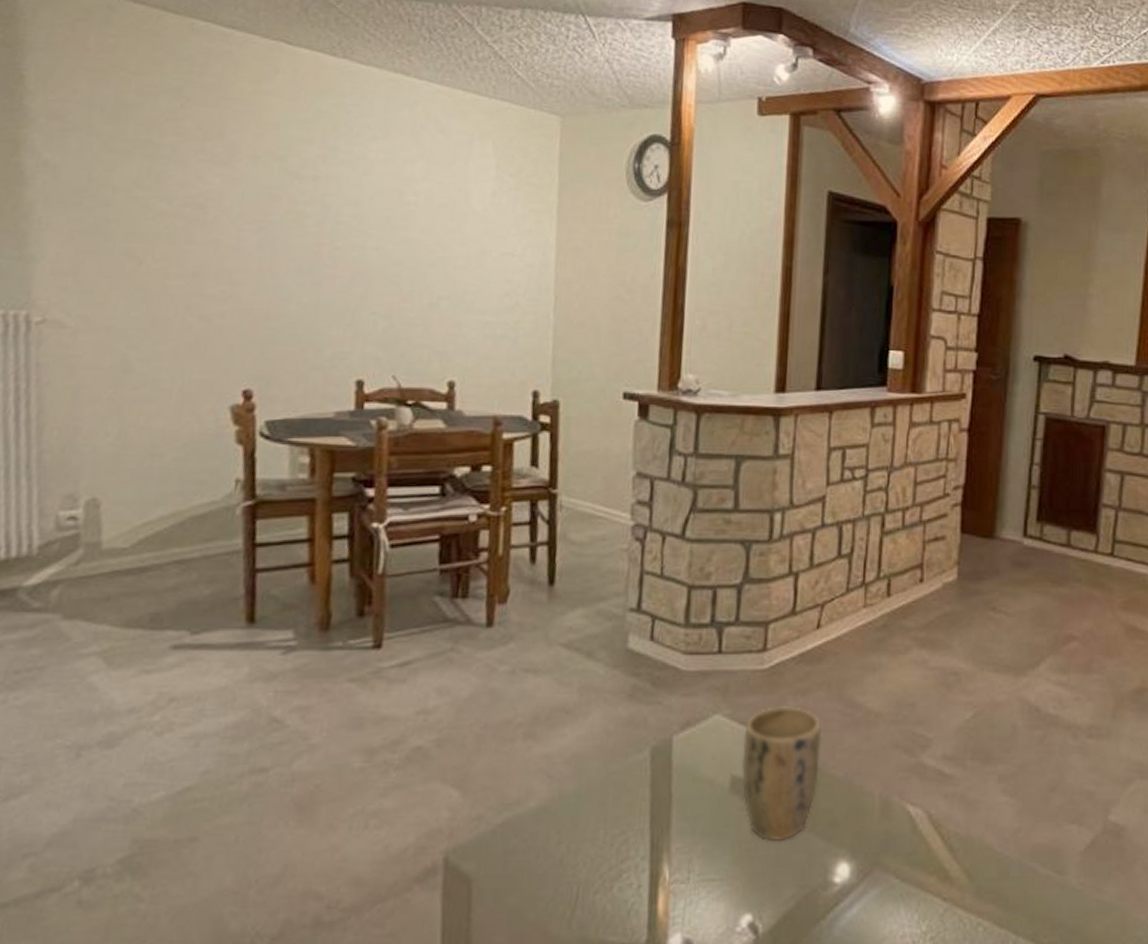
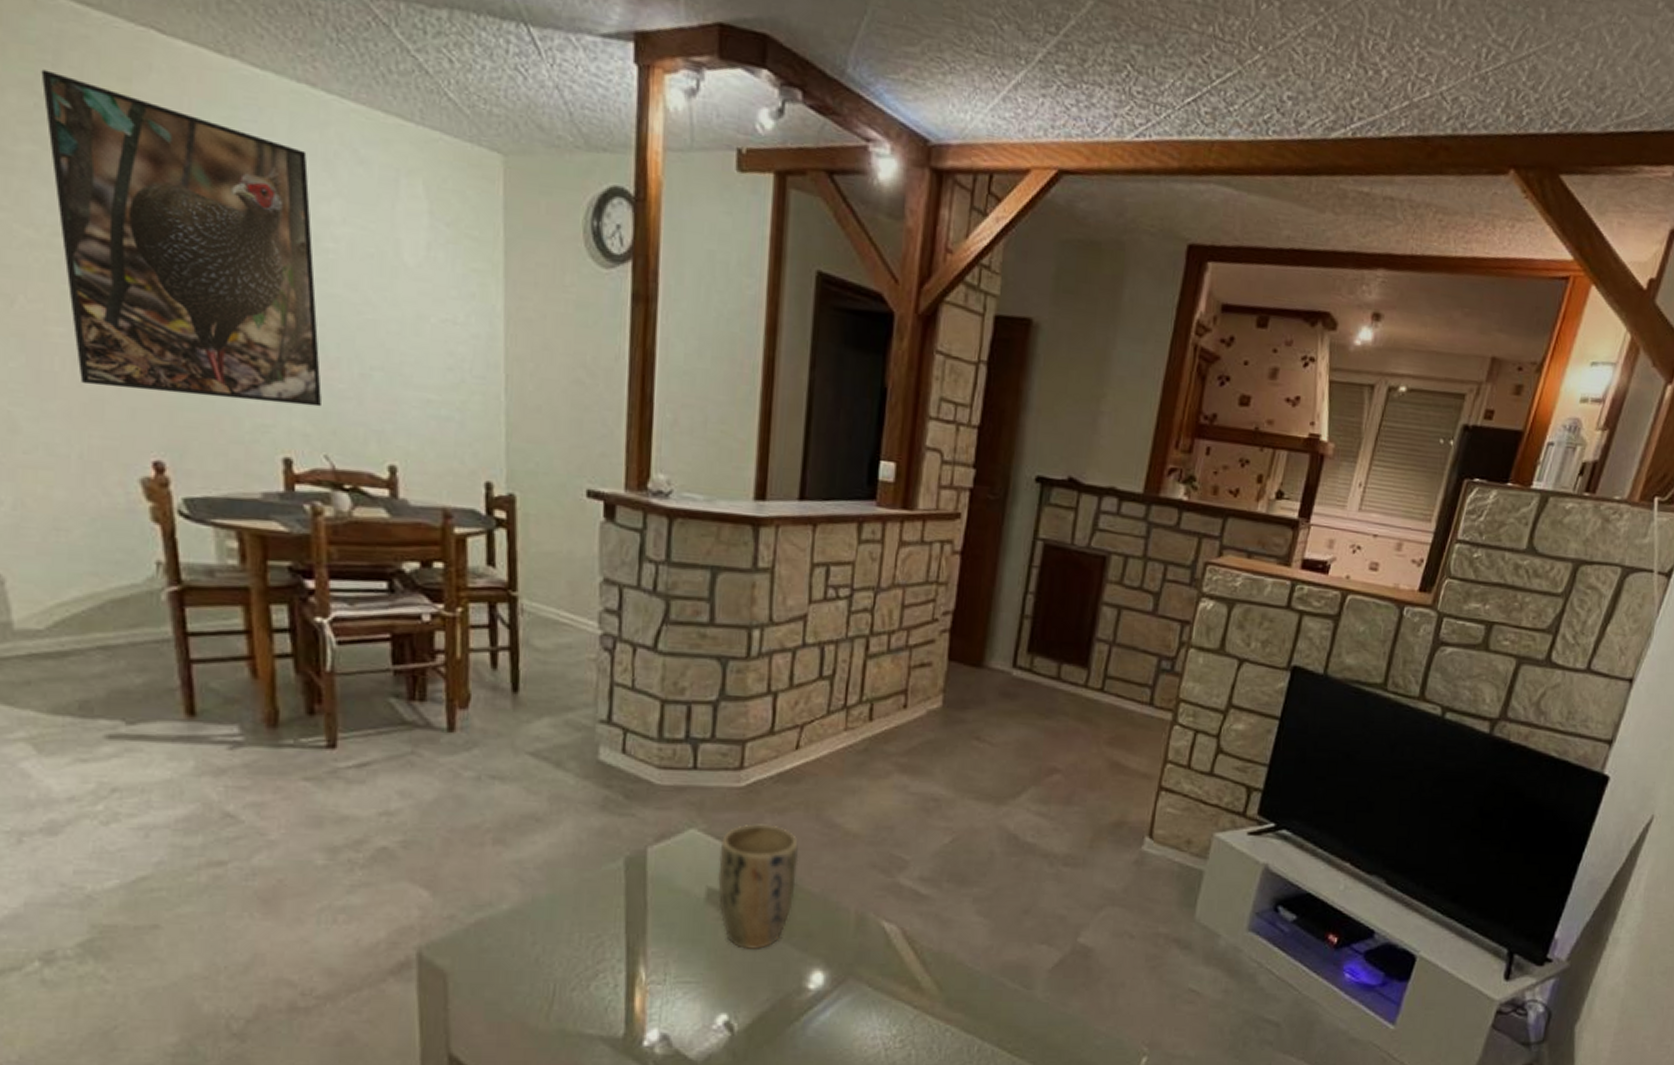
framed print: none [189,78,398,334] -> present [41,69,322,407]

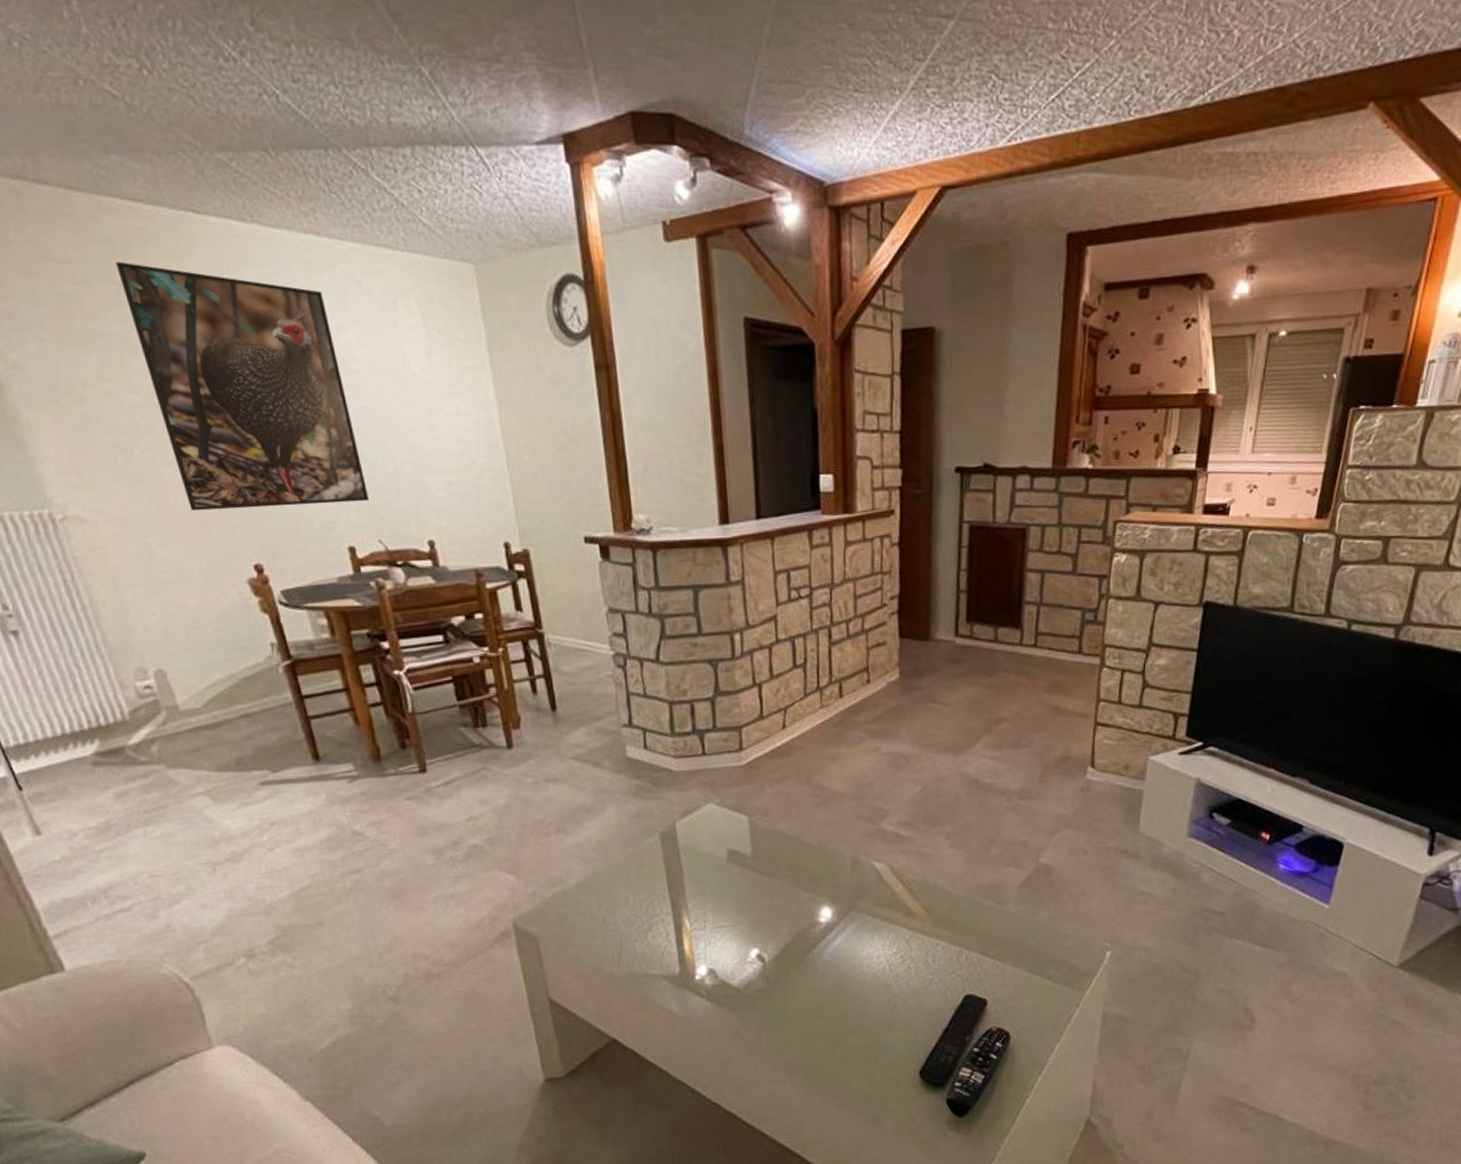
plant pot: present [718,824,799,949] -> none [733,792,798,895]

